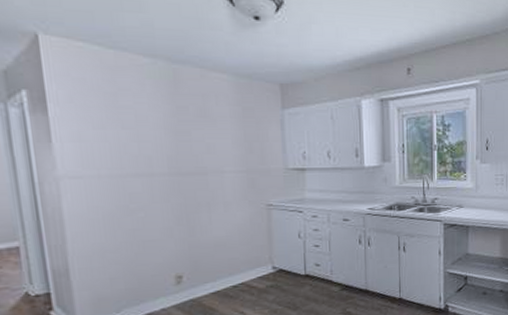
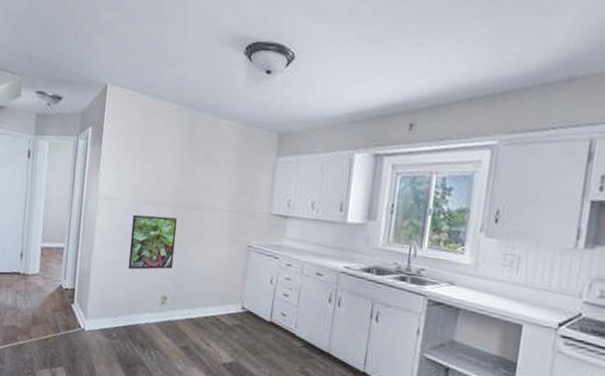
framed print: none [115,188,183,255] -> present [128,214,178,270]

